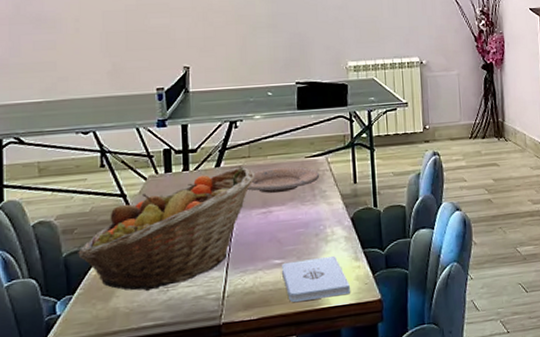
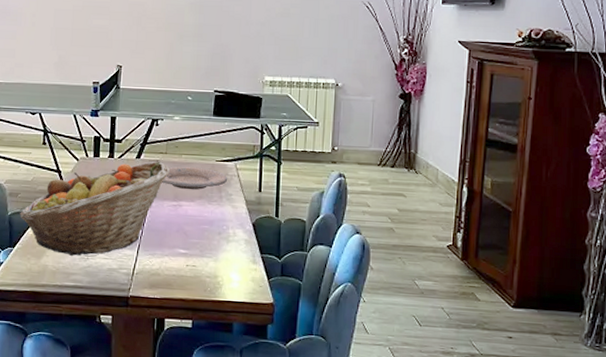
notepad: present [282,255,350,303] -> none [185,253,245,293]

